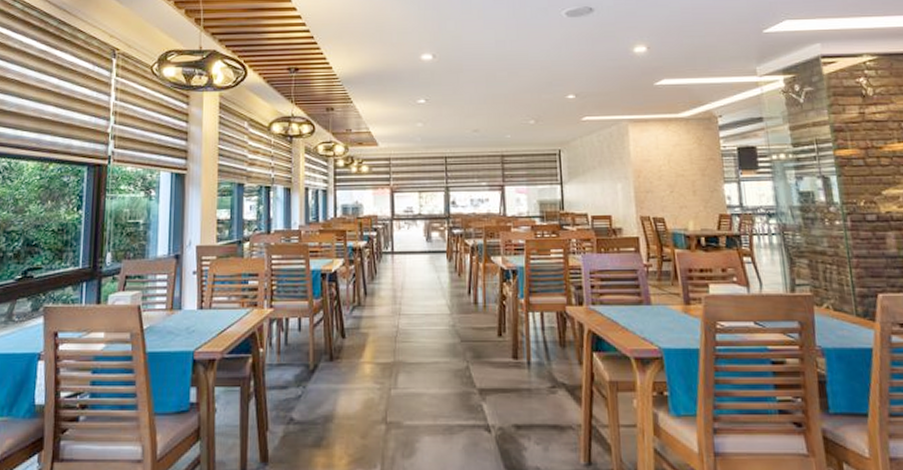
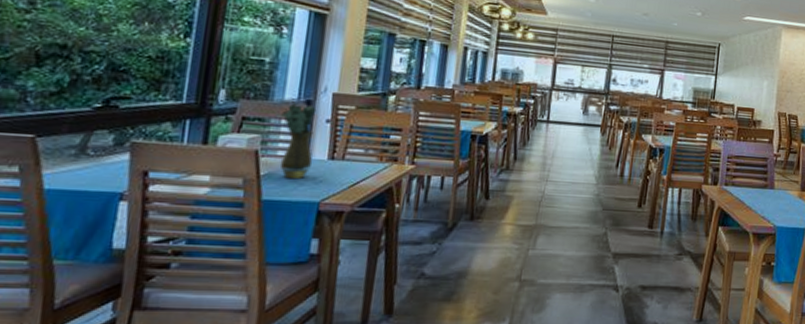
vase: none [156,256,185,331] -> present [279,100,317,179]

